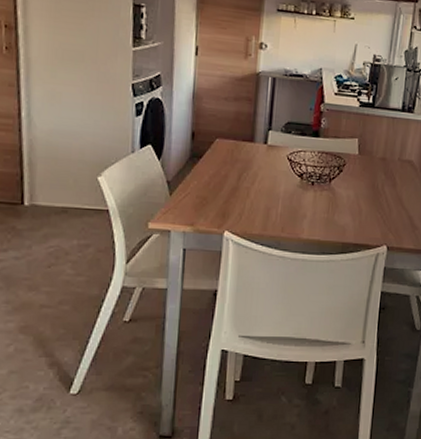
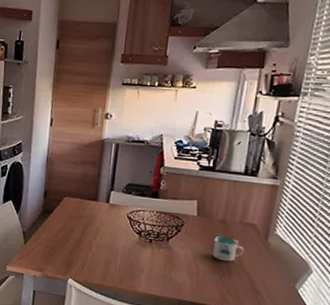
mug: none [375,174,403,200] -> present [213,236,245,262]

